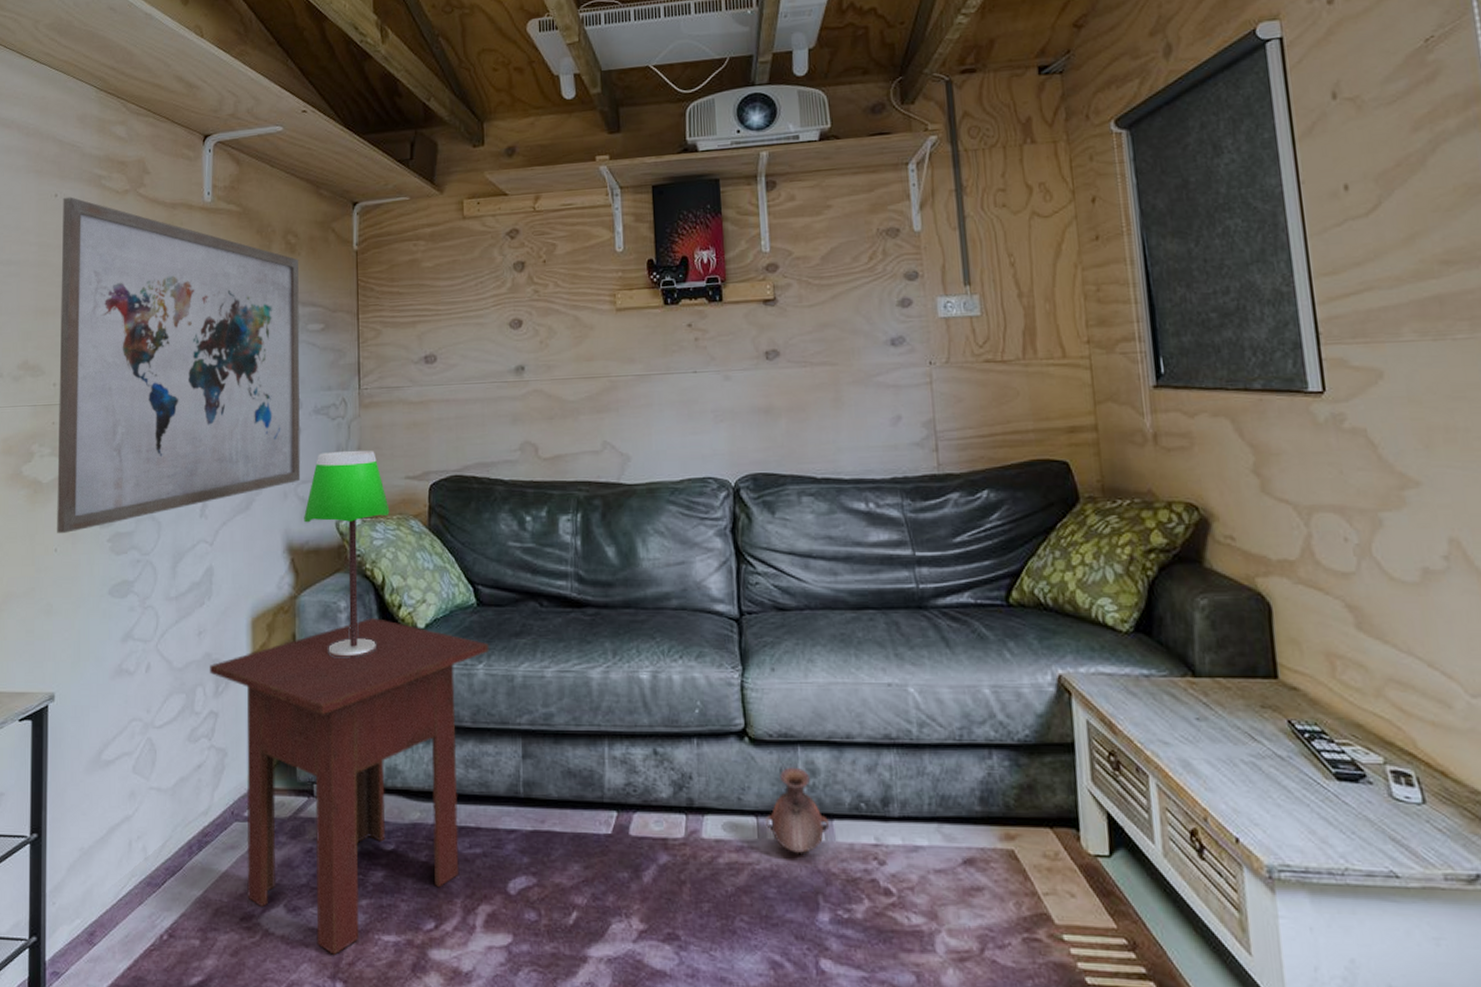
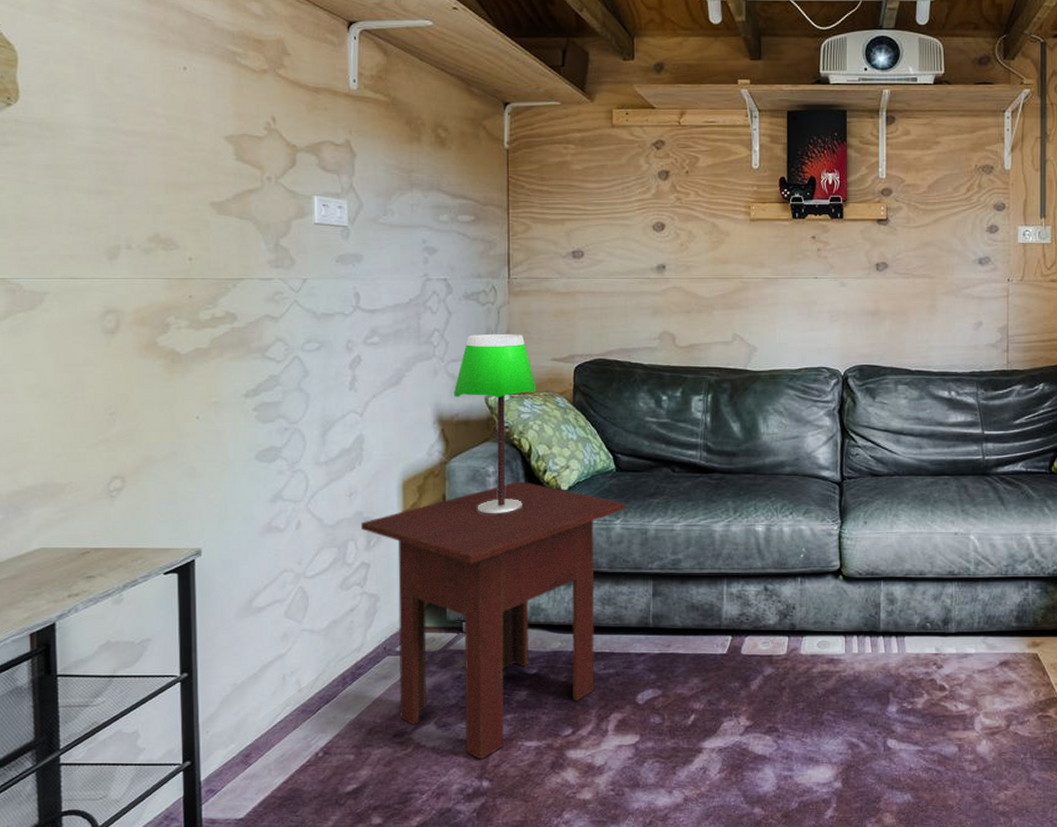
wall art: present [57,197,301,533] -> none [193,71,451,402]
vase: present [766,767,830,854] -> none [852,597,902,663]

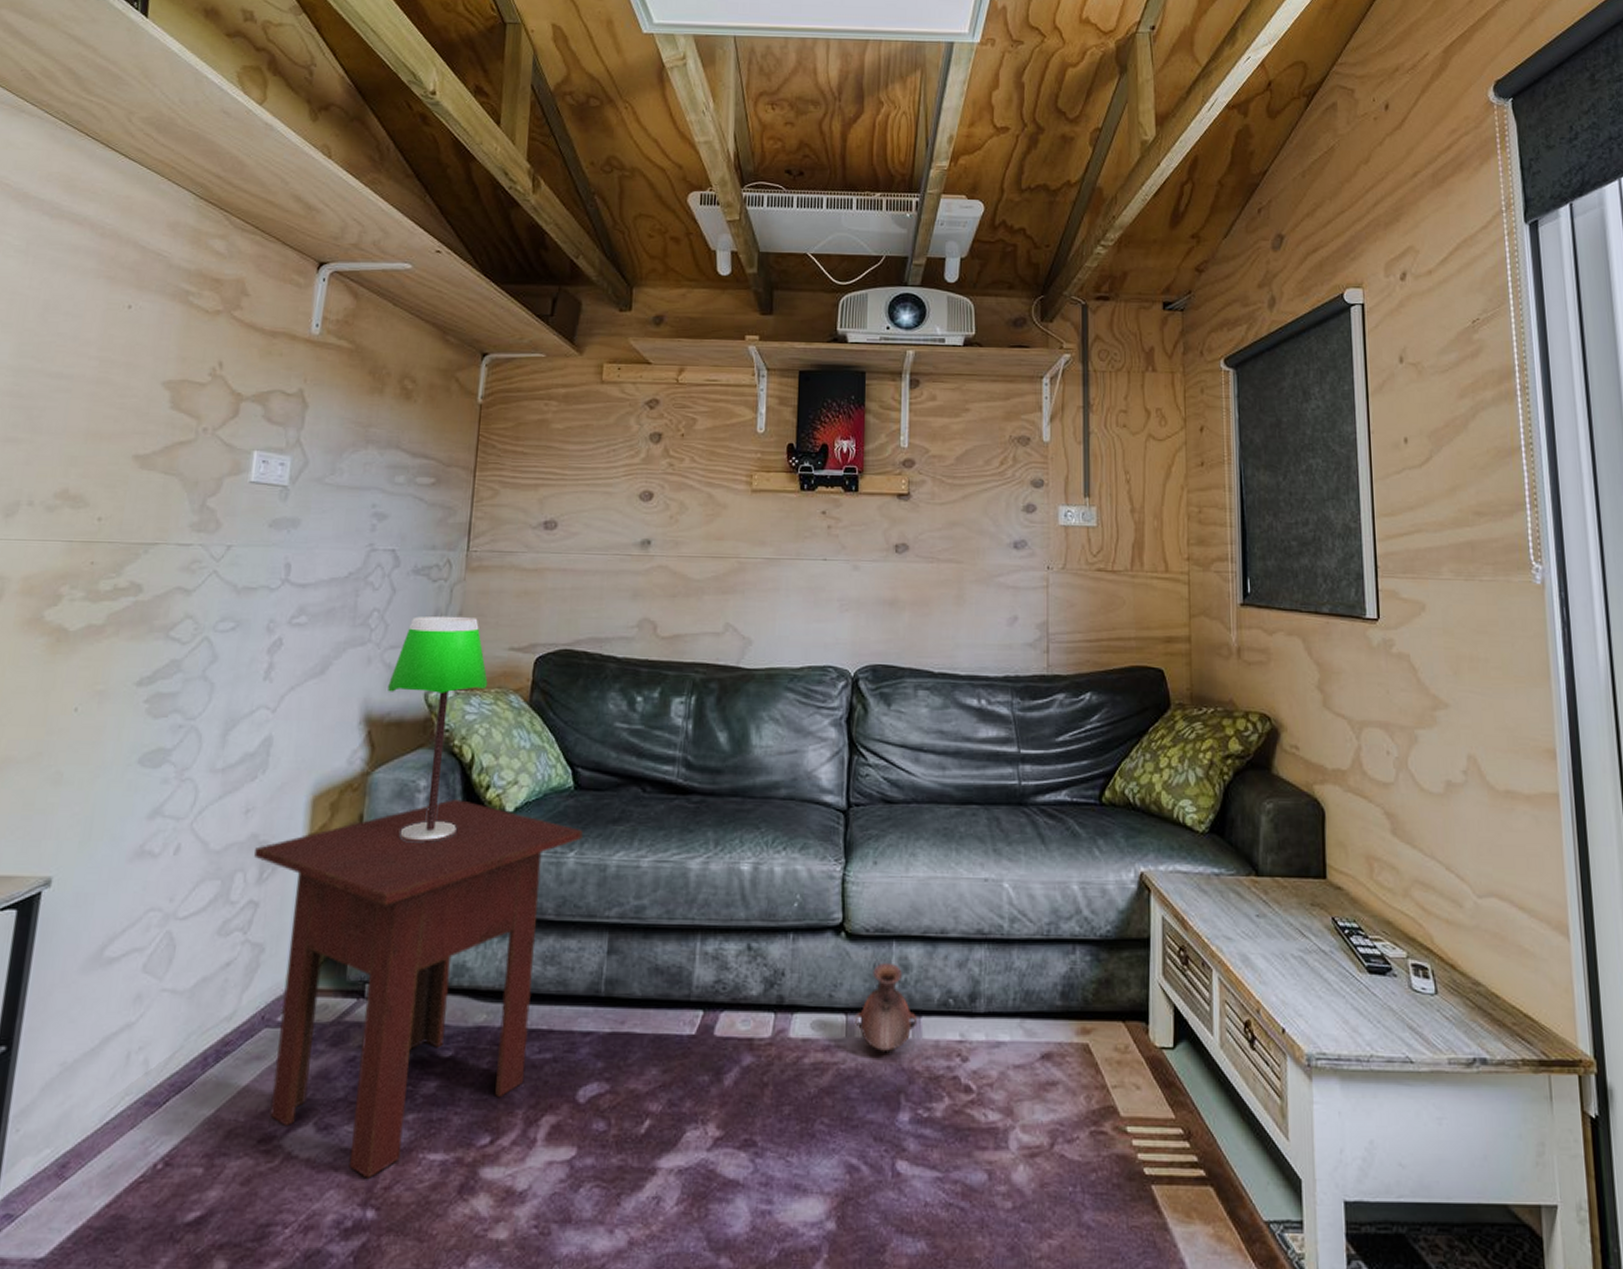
vase: none [852,597,902,663] -> present [855,962,918,1052]

